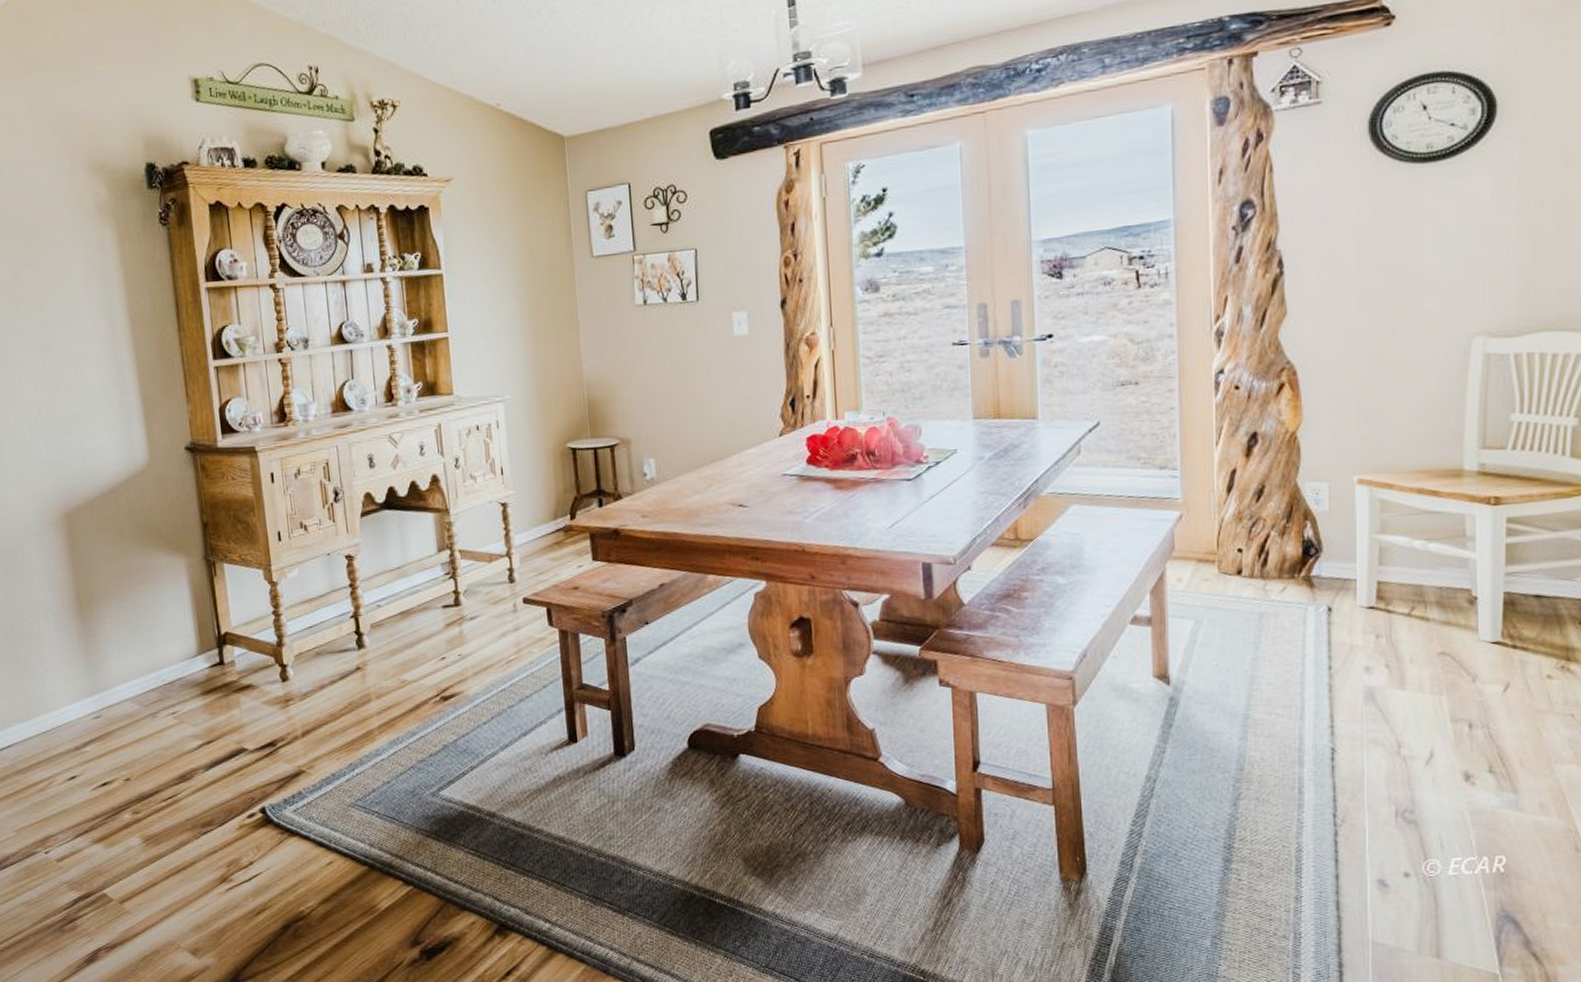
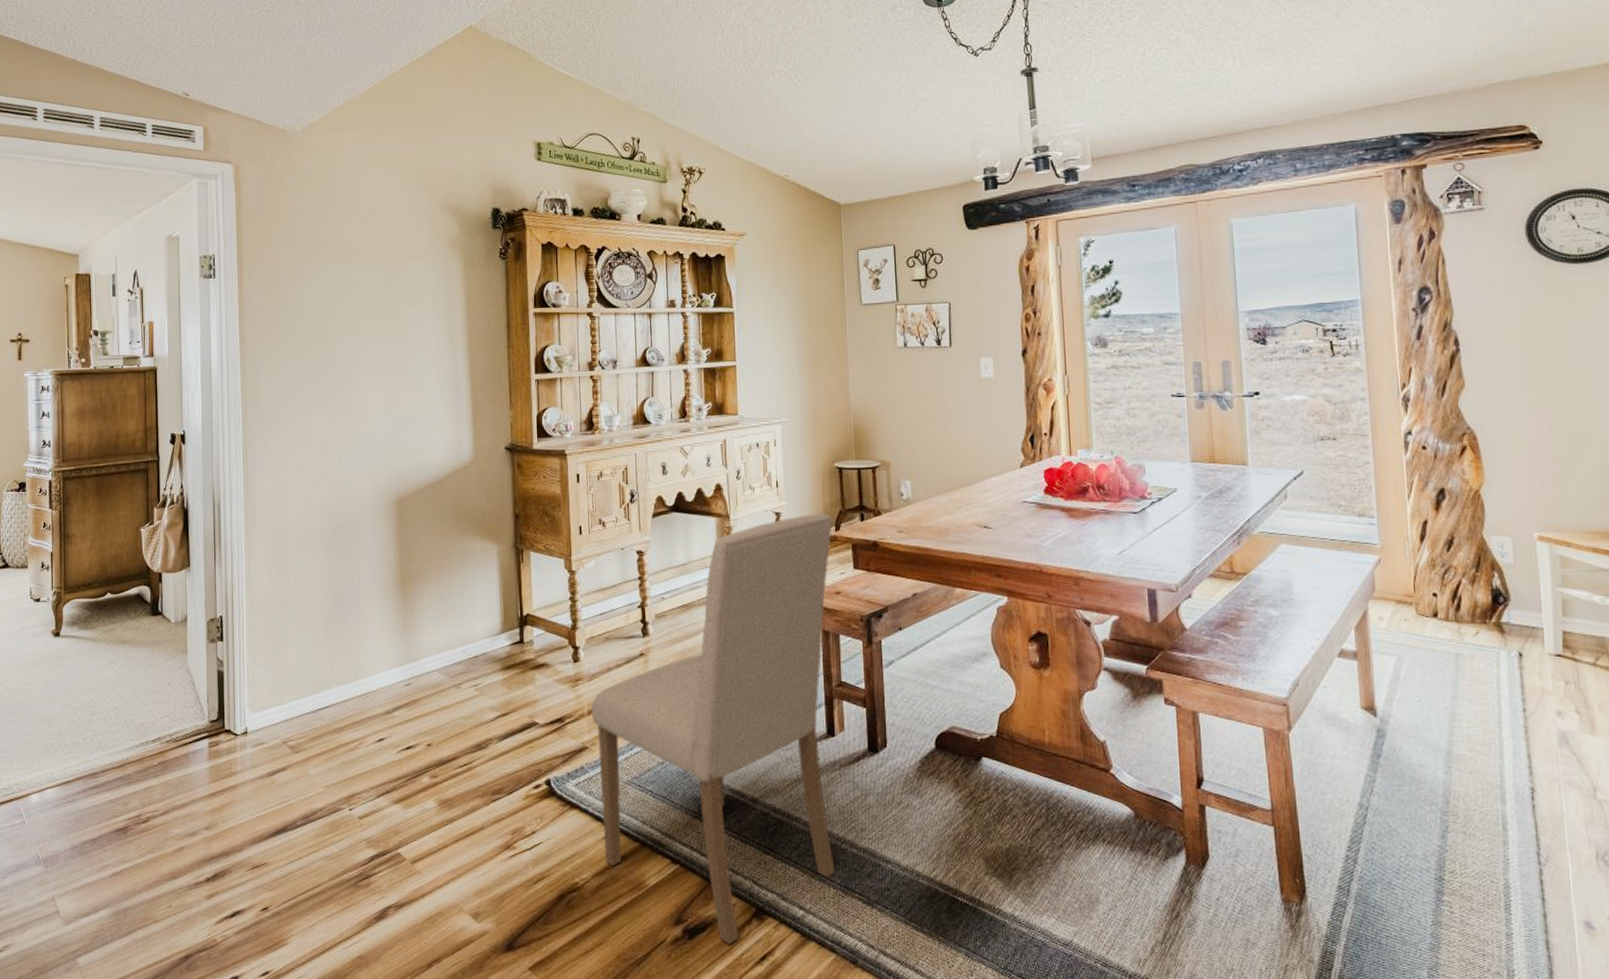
dining chair: none [304,500,582,963] -> present [591,513,835,945]

